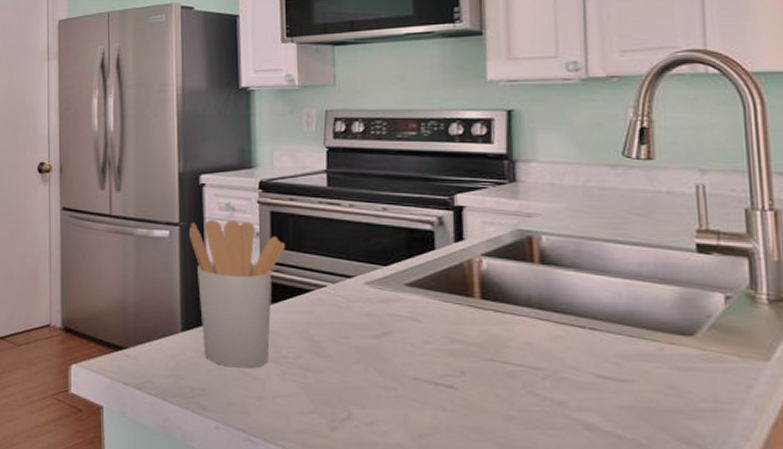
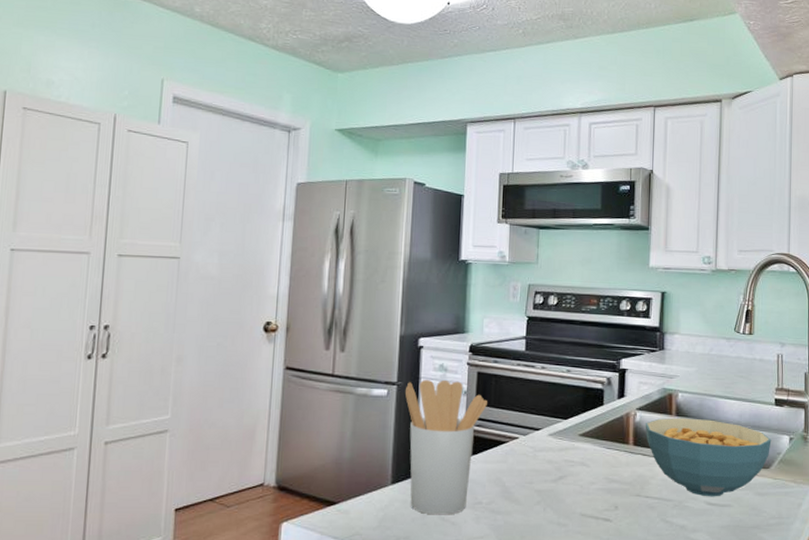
cereal bowl: none [495,266,695,369] -> present [645,417,772,497]

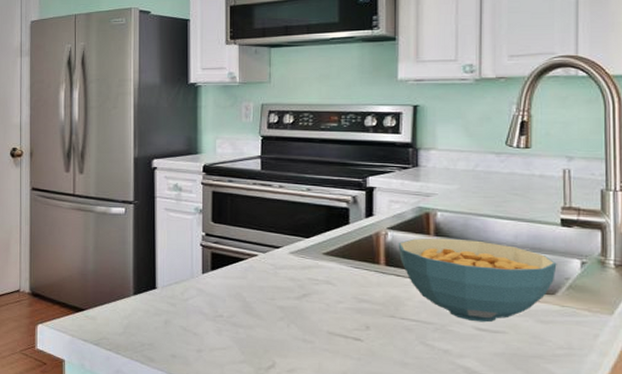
utensil holder: present [405,379,487,515] -> none [142,198,224,326]

